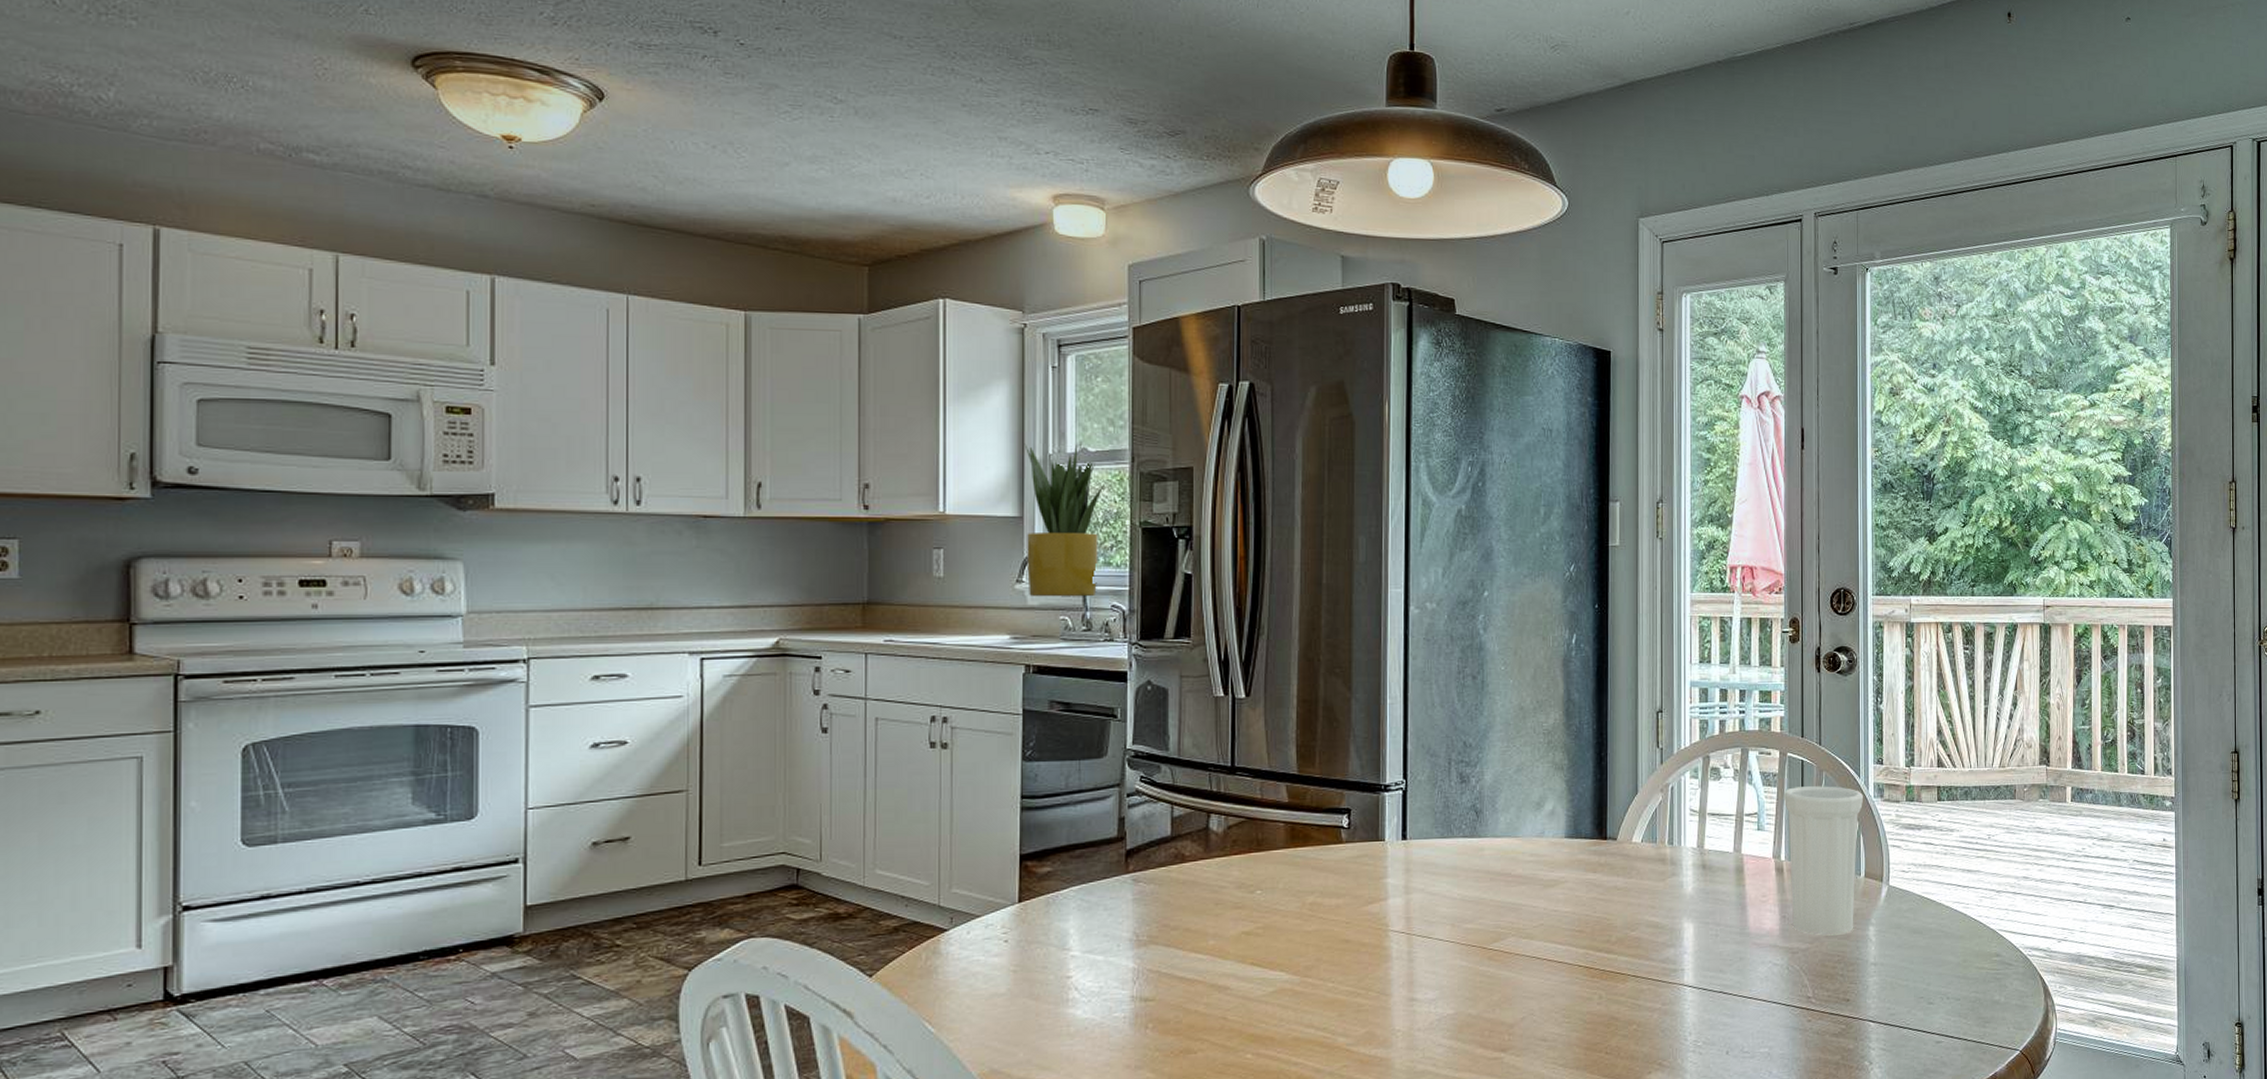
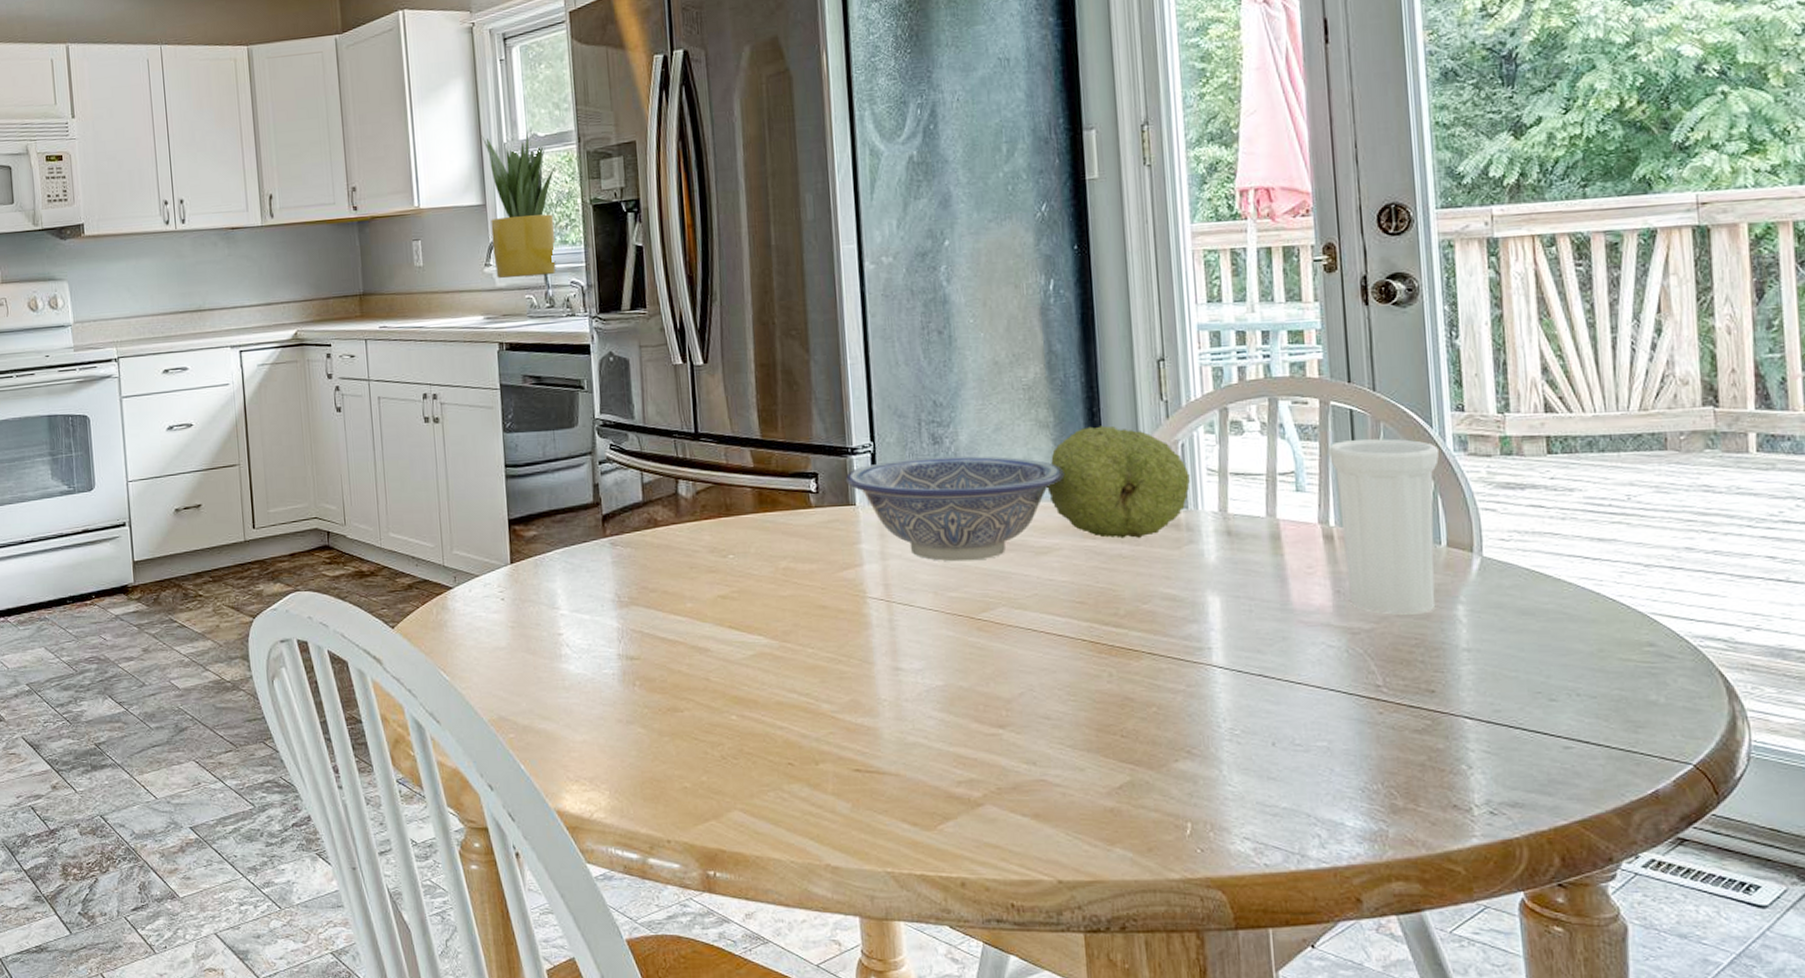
decorative bowl: none [1376,794,1574,895] -> present [845,456,1065,562]
fruit: none [1558,769,1677,872] -> present [1047,425,1191,539]

